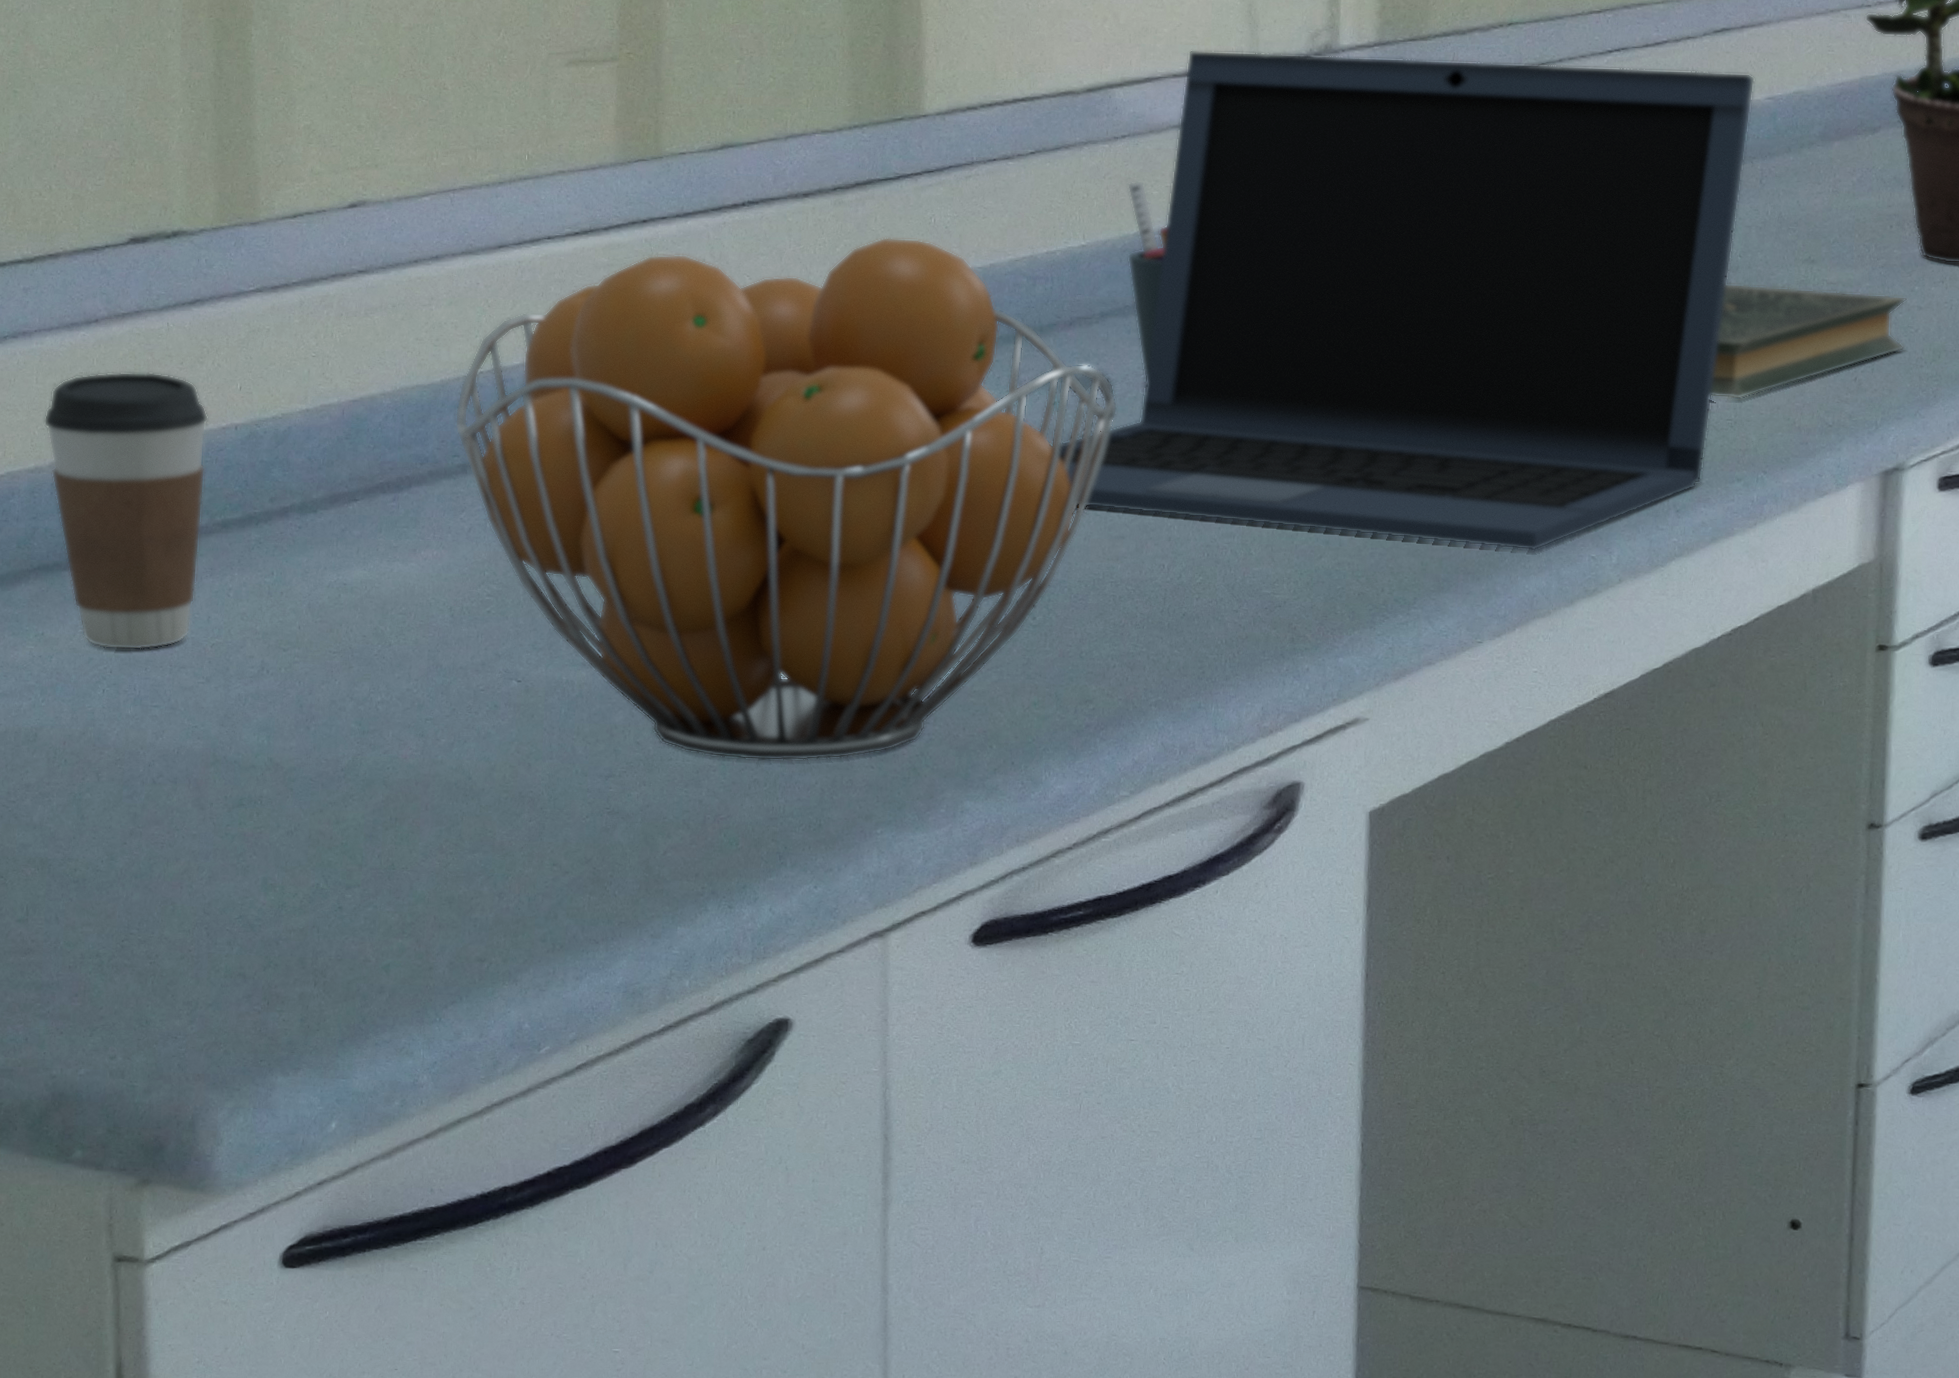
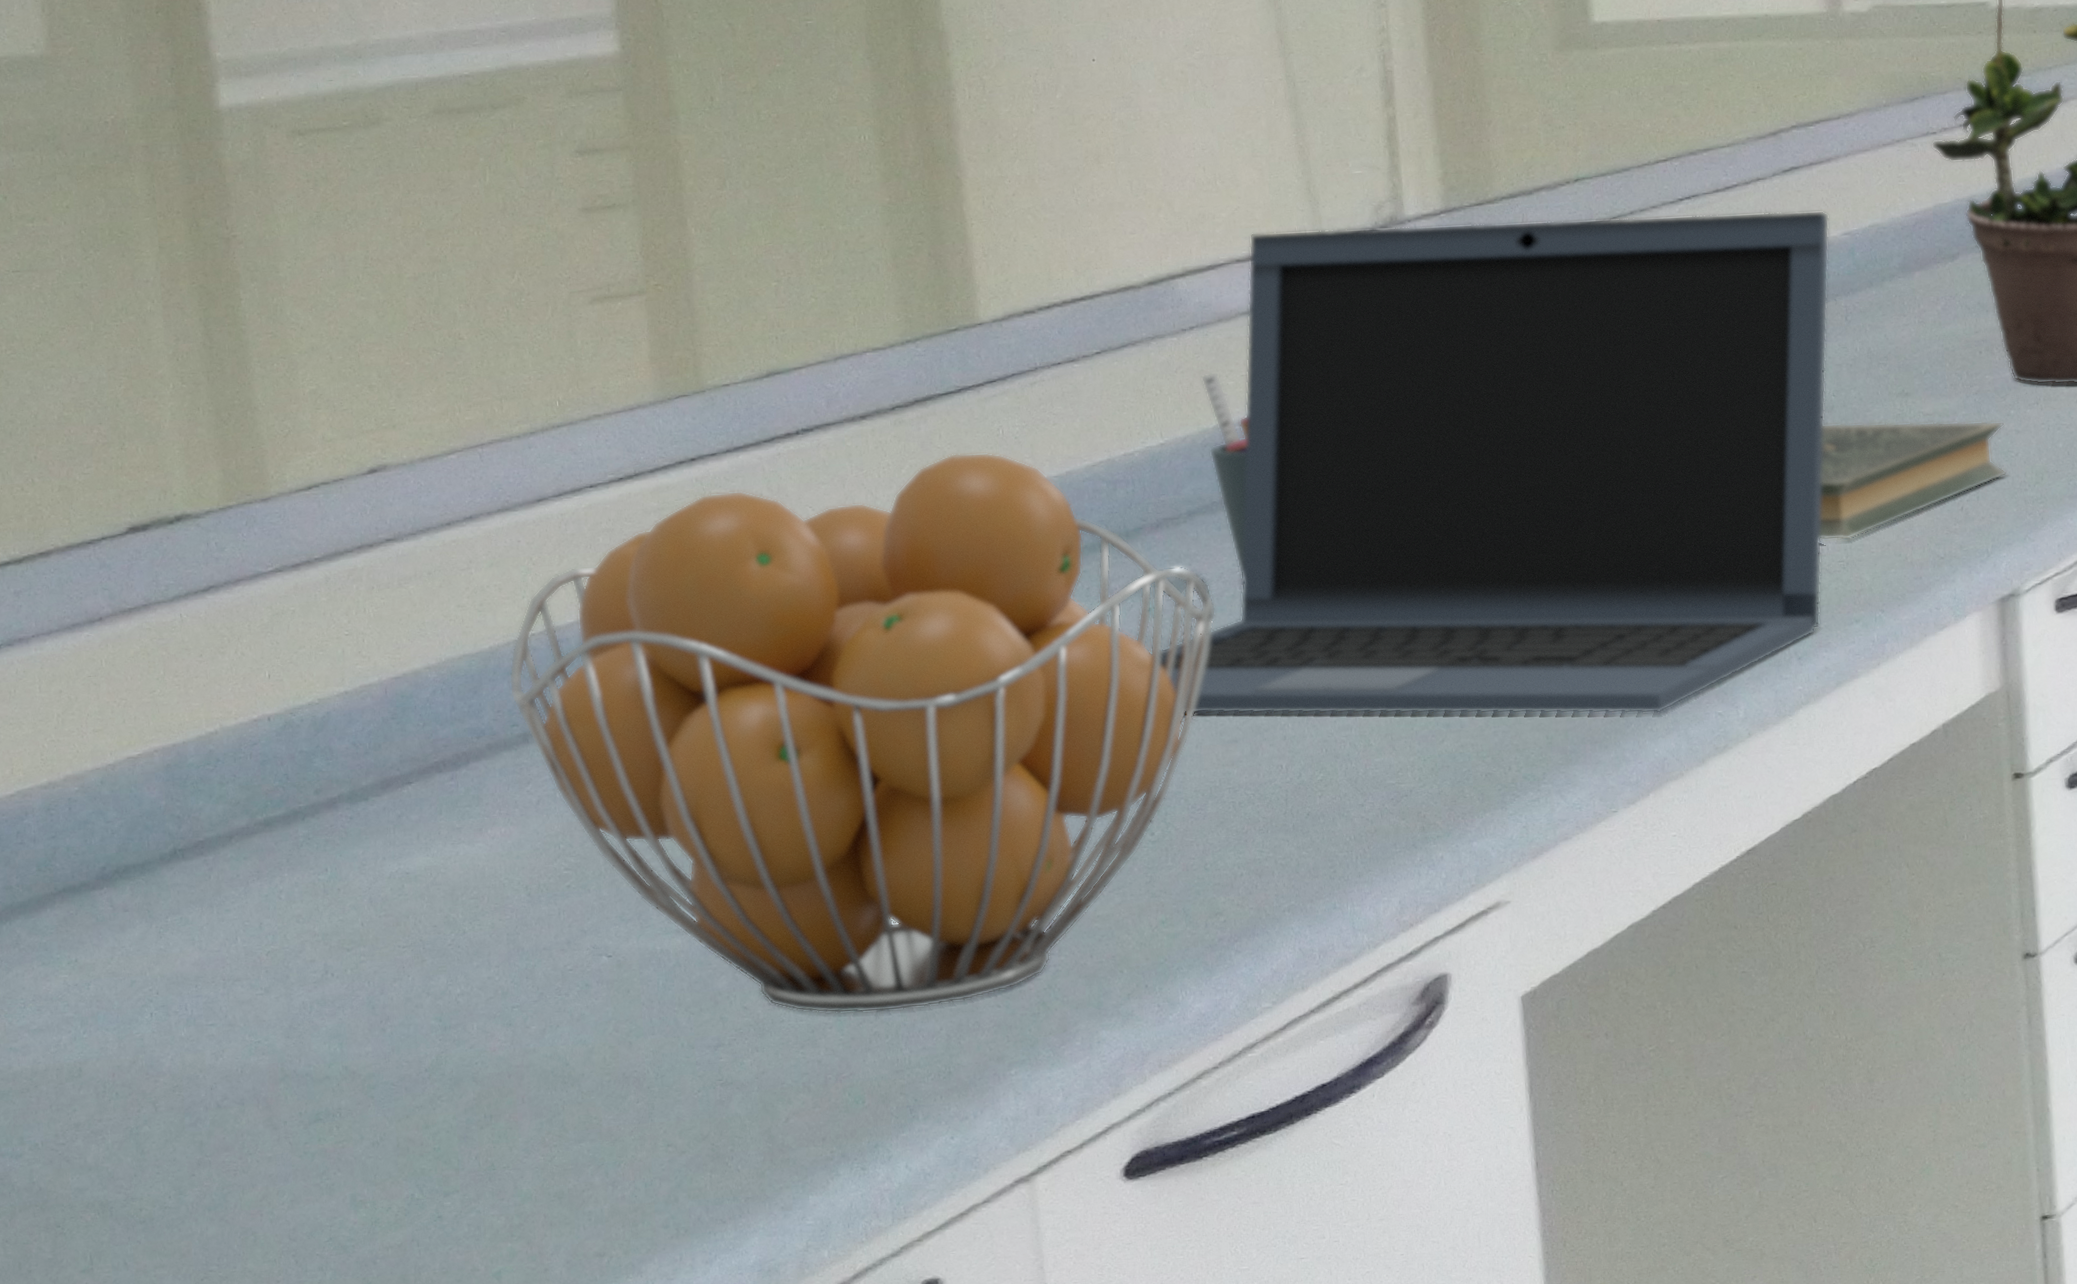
coffee cup: present [43,372,209,650] -> none [52,668,243,970]

